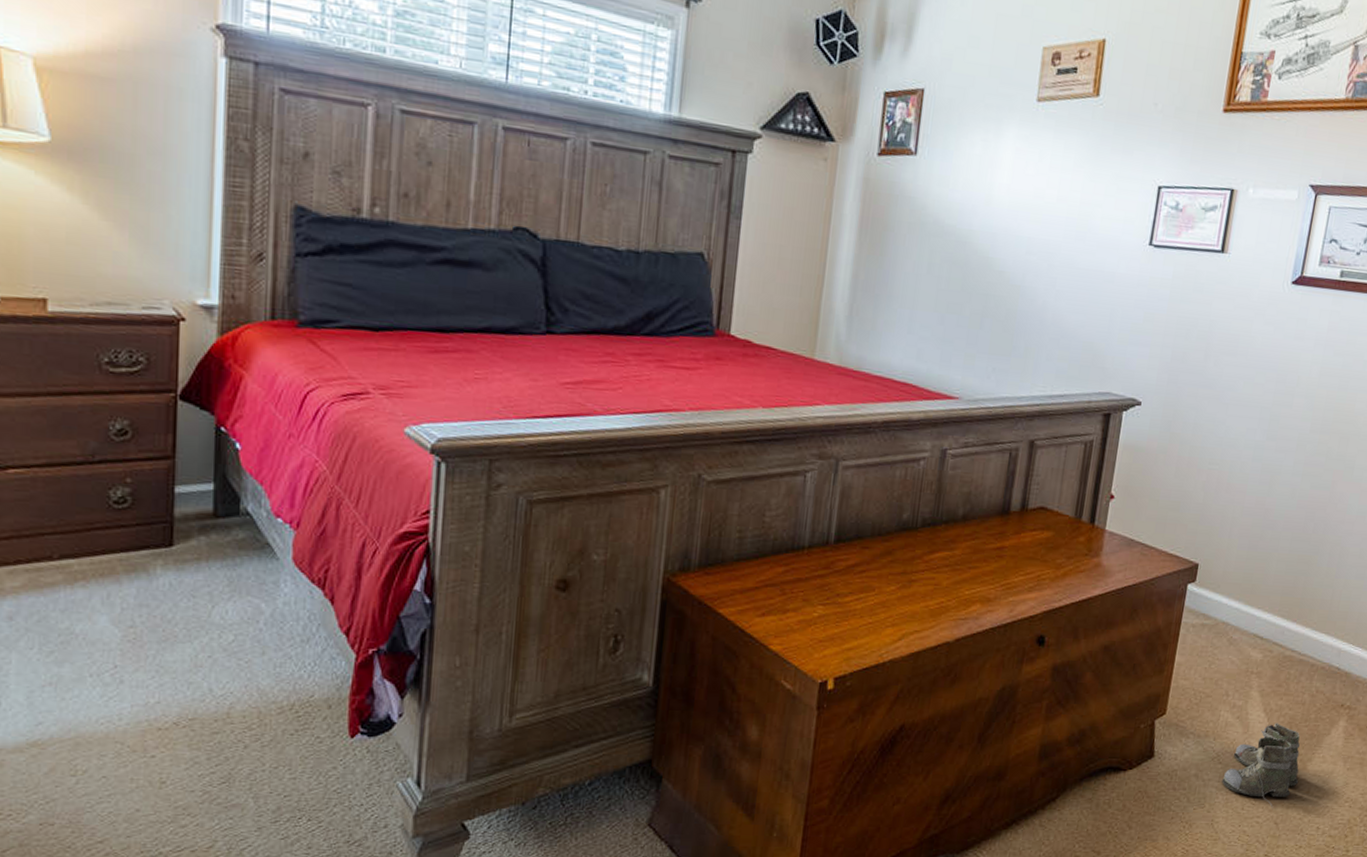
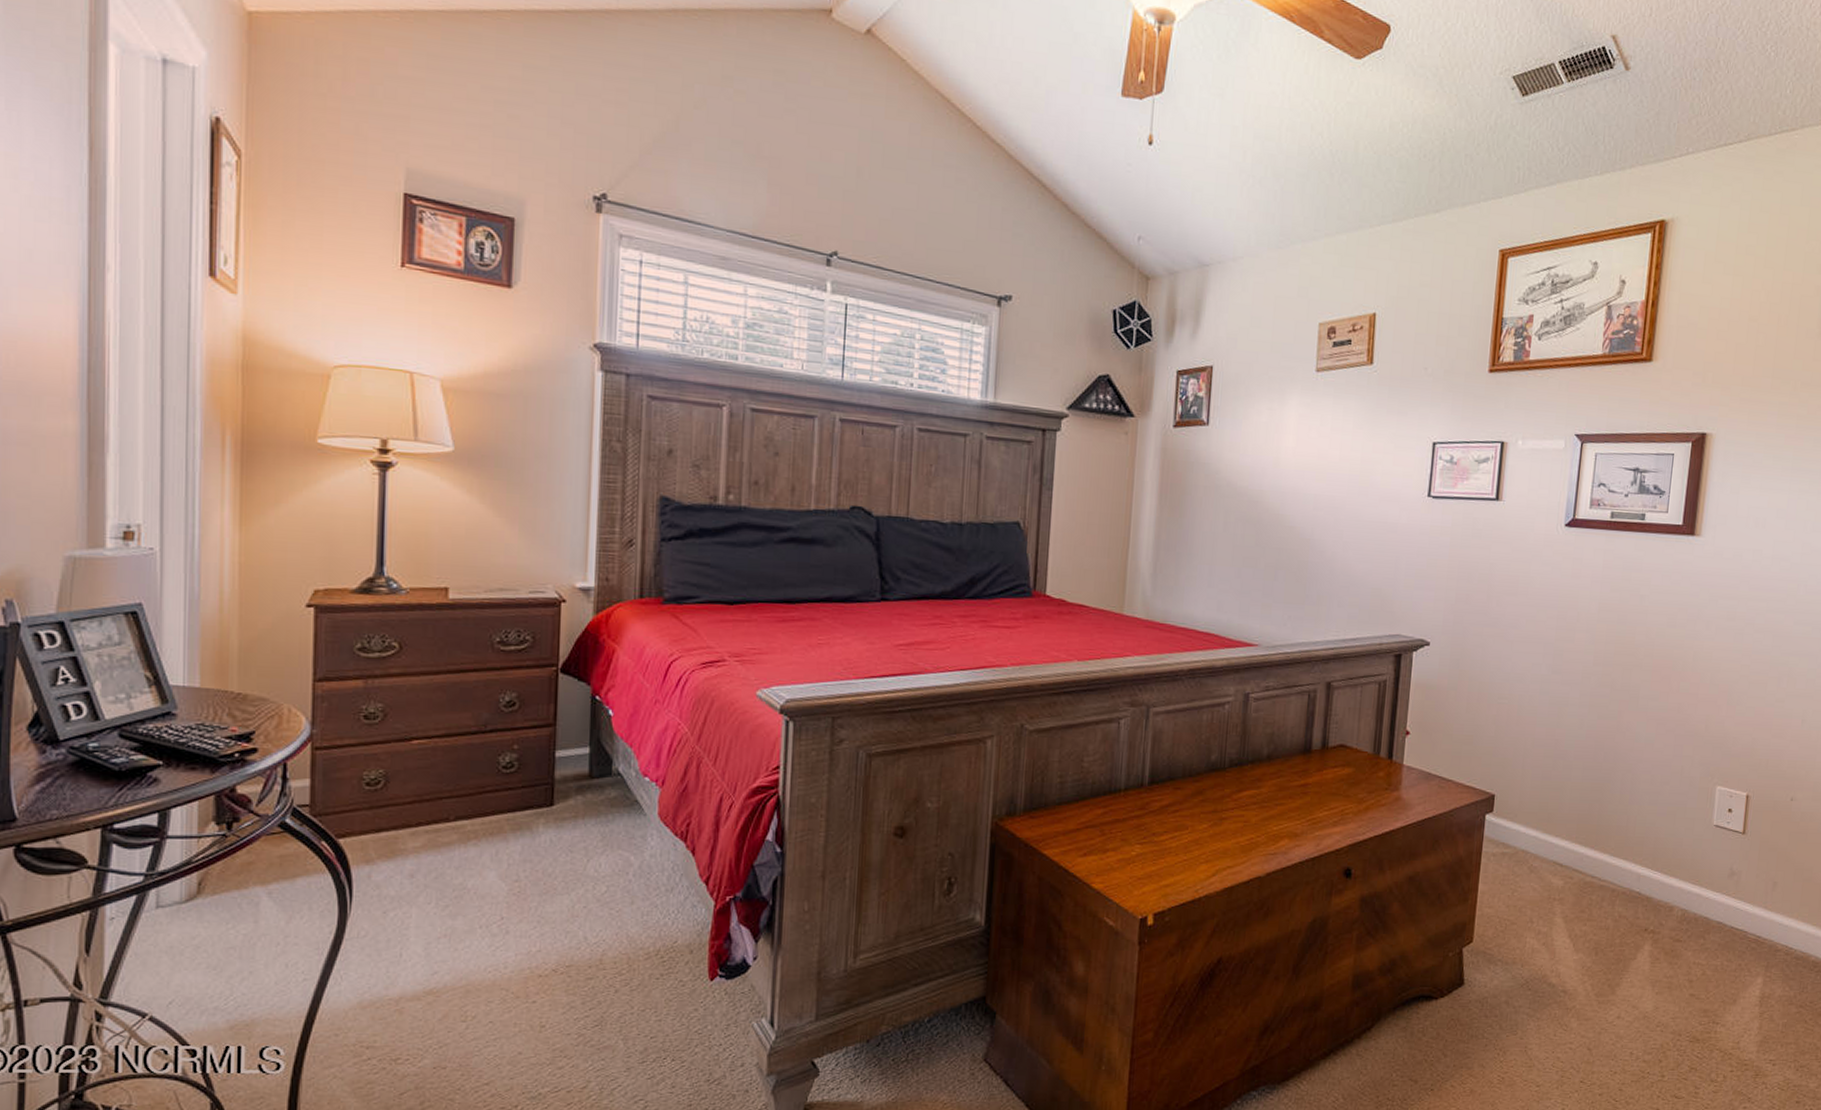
boots: present [1222,723,1300,808] -> none [1532,948,1609,1034]

